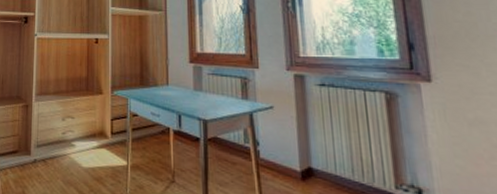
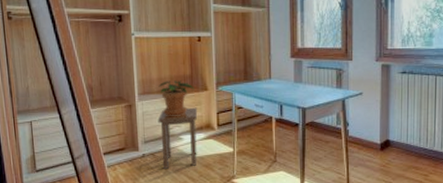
stool: none [51,111,92,179] -> present [158,107,198,169]
potted plant: none [55,82,89,121] -> present [158,80,194,117]

